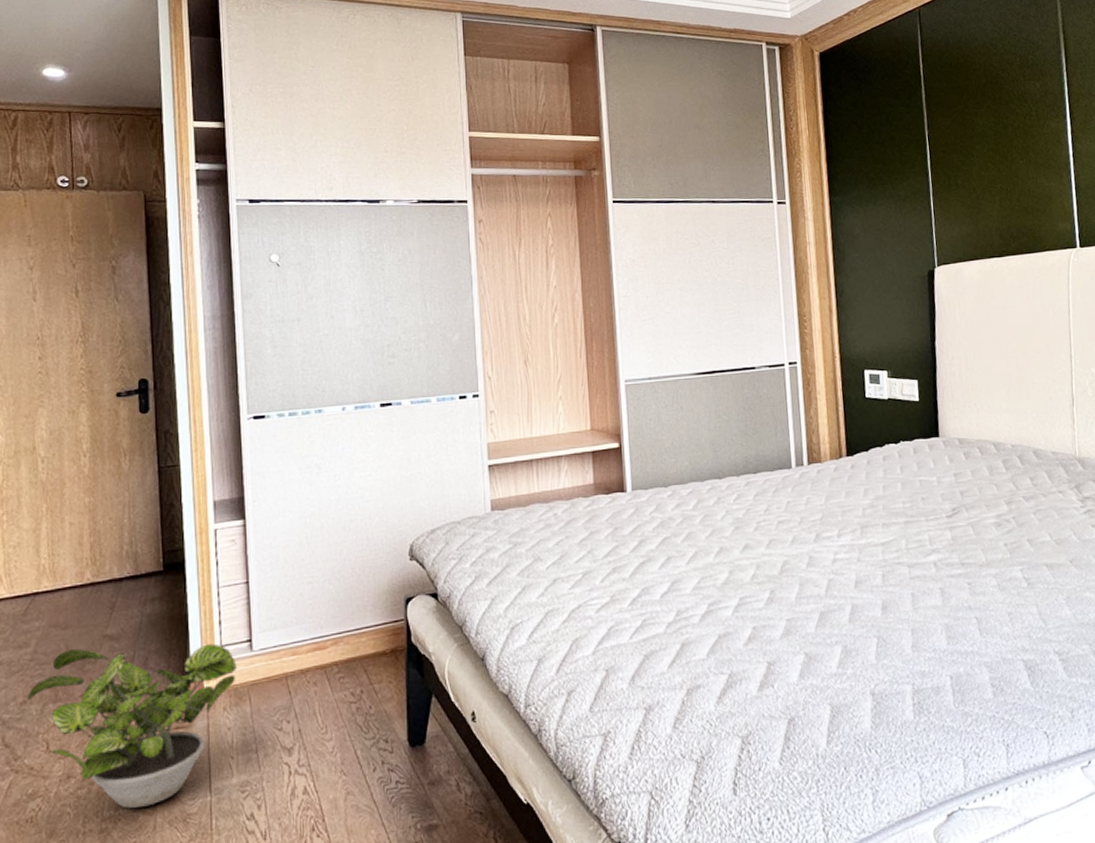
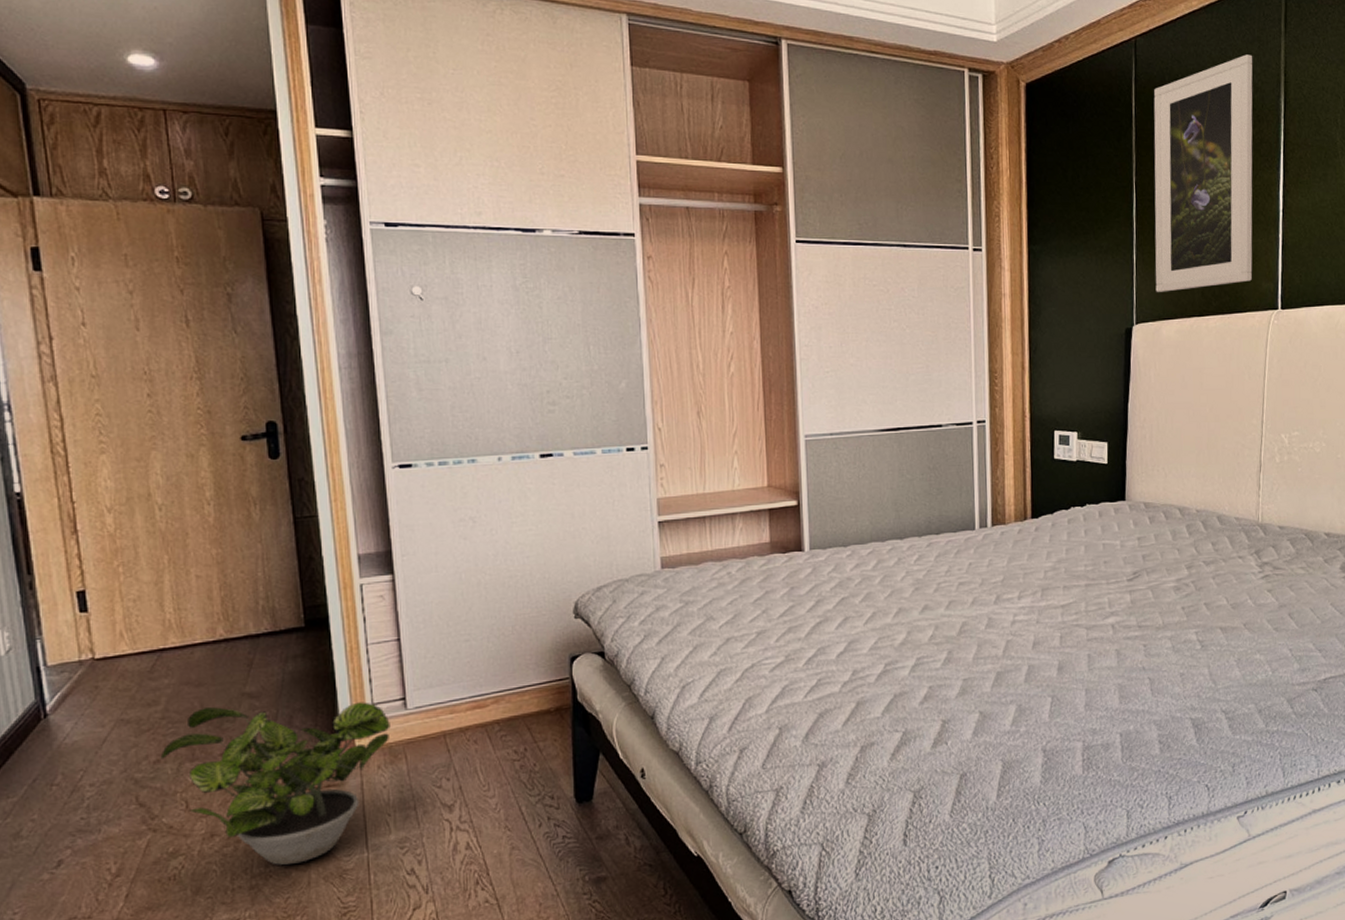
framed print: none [940,17,1049,236] -> present [1153,54,1253,292]

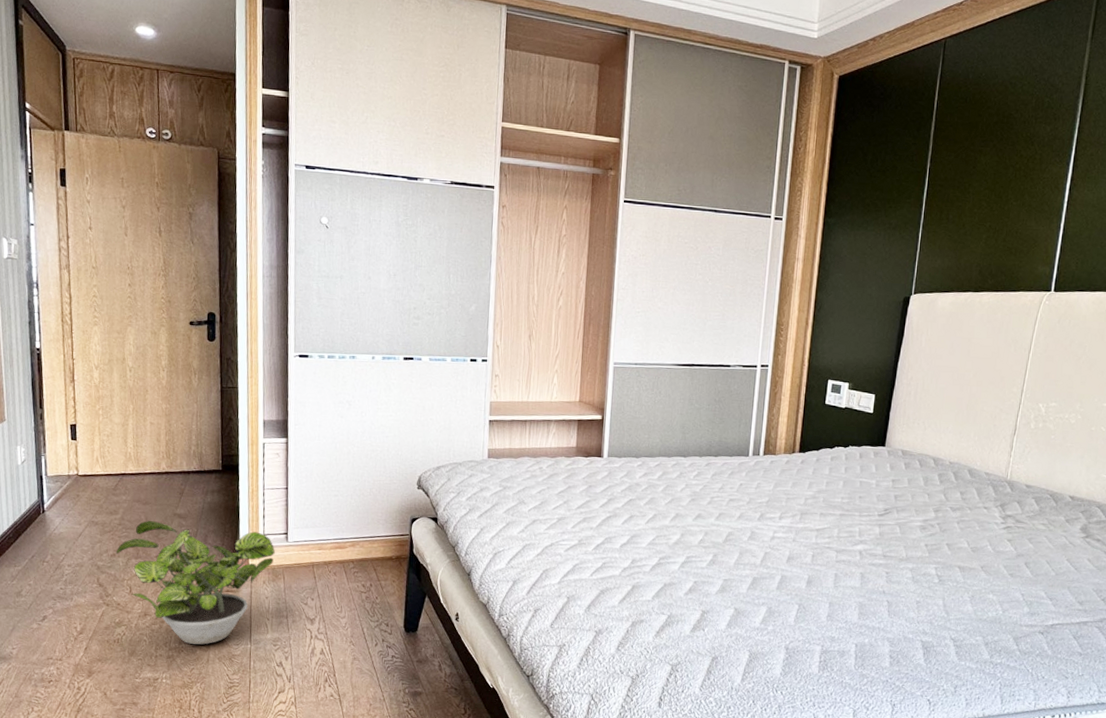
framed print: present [1153,54,1253,292] -> none [936,57,1057,268]

